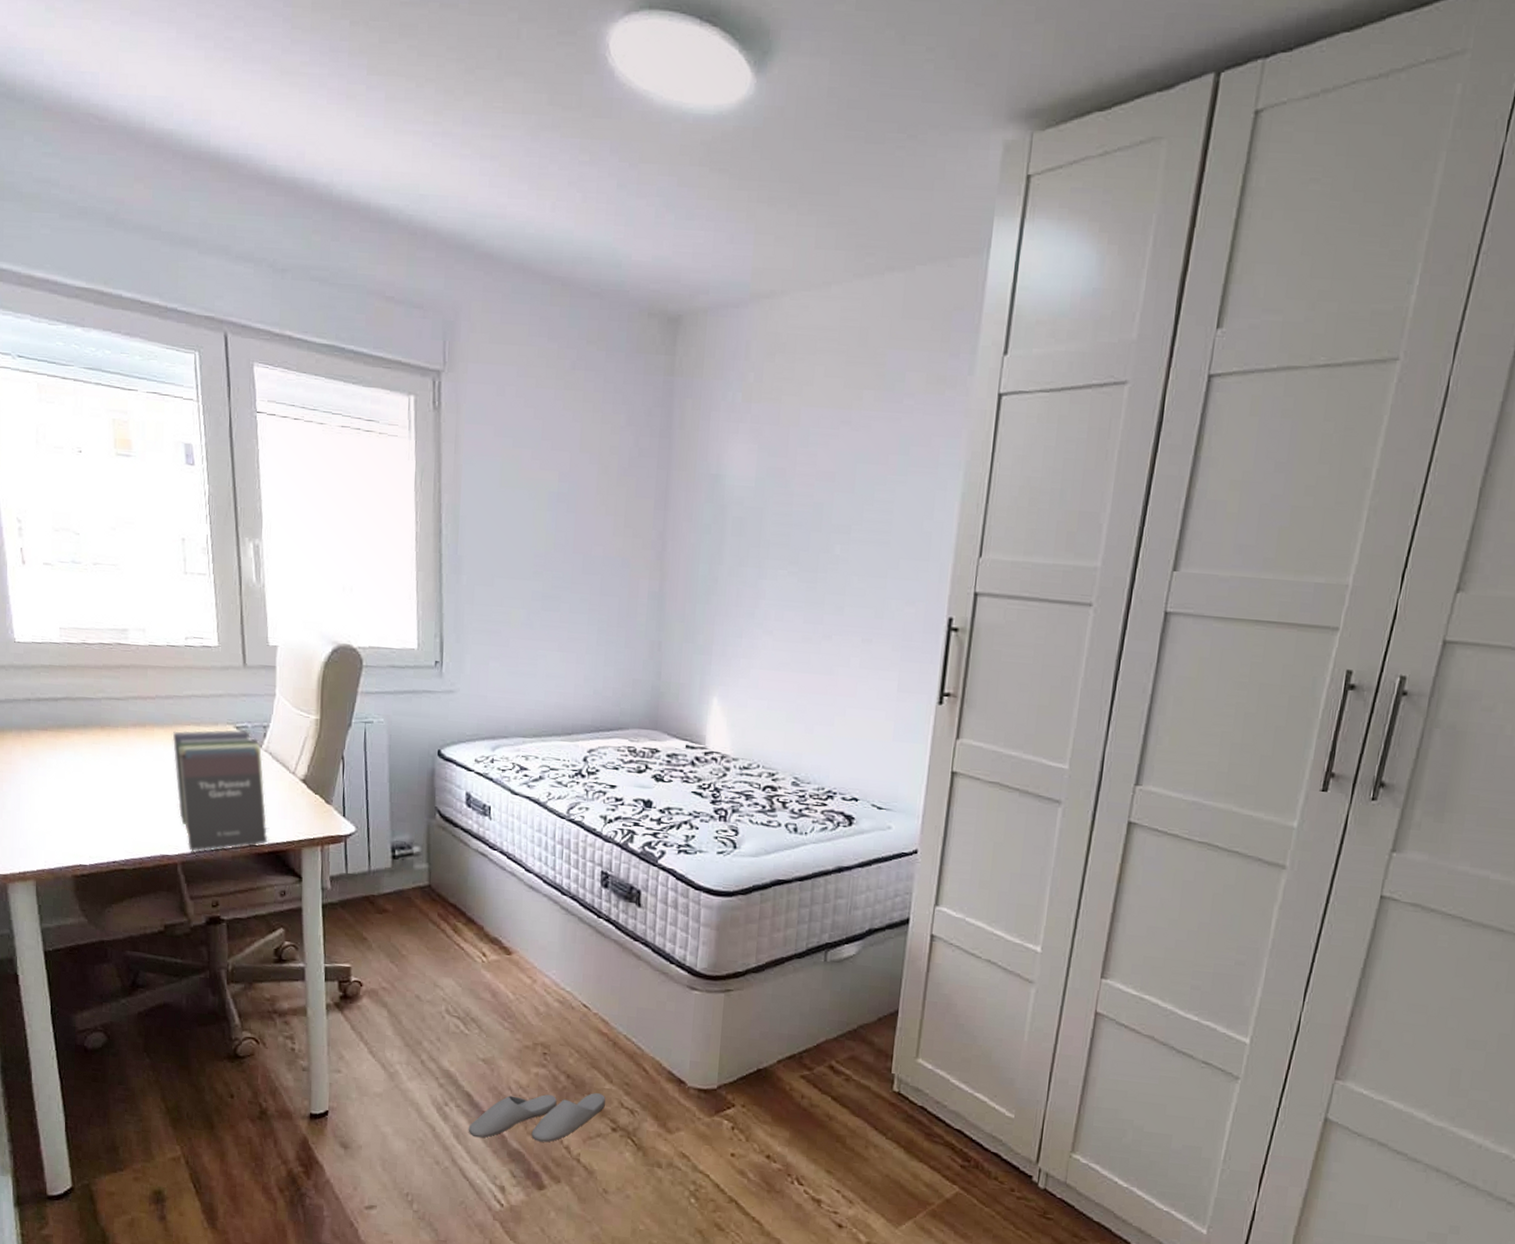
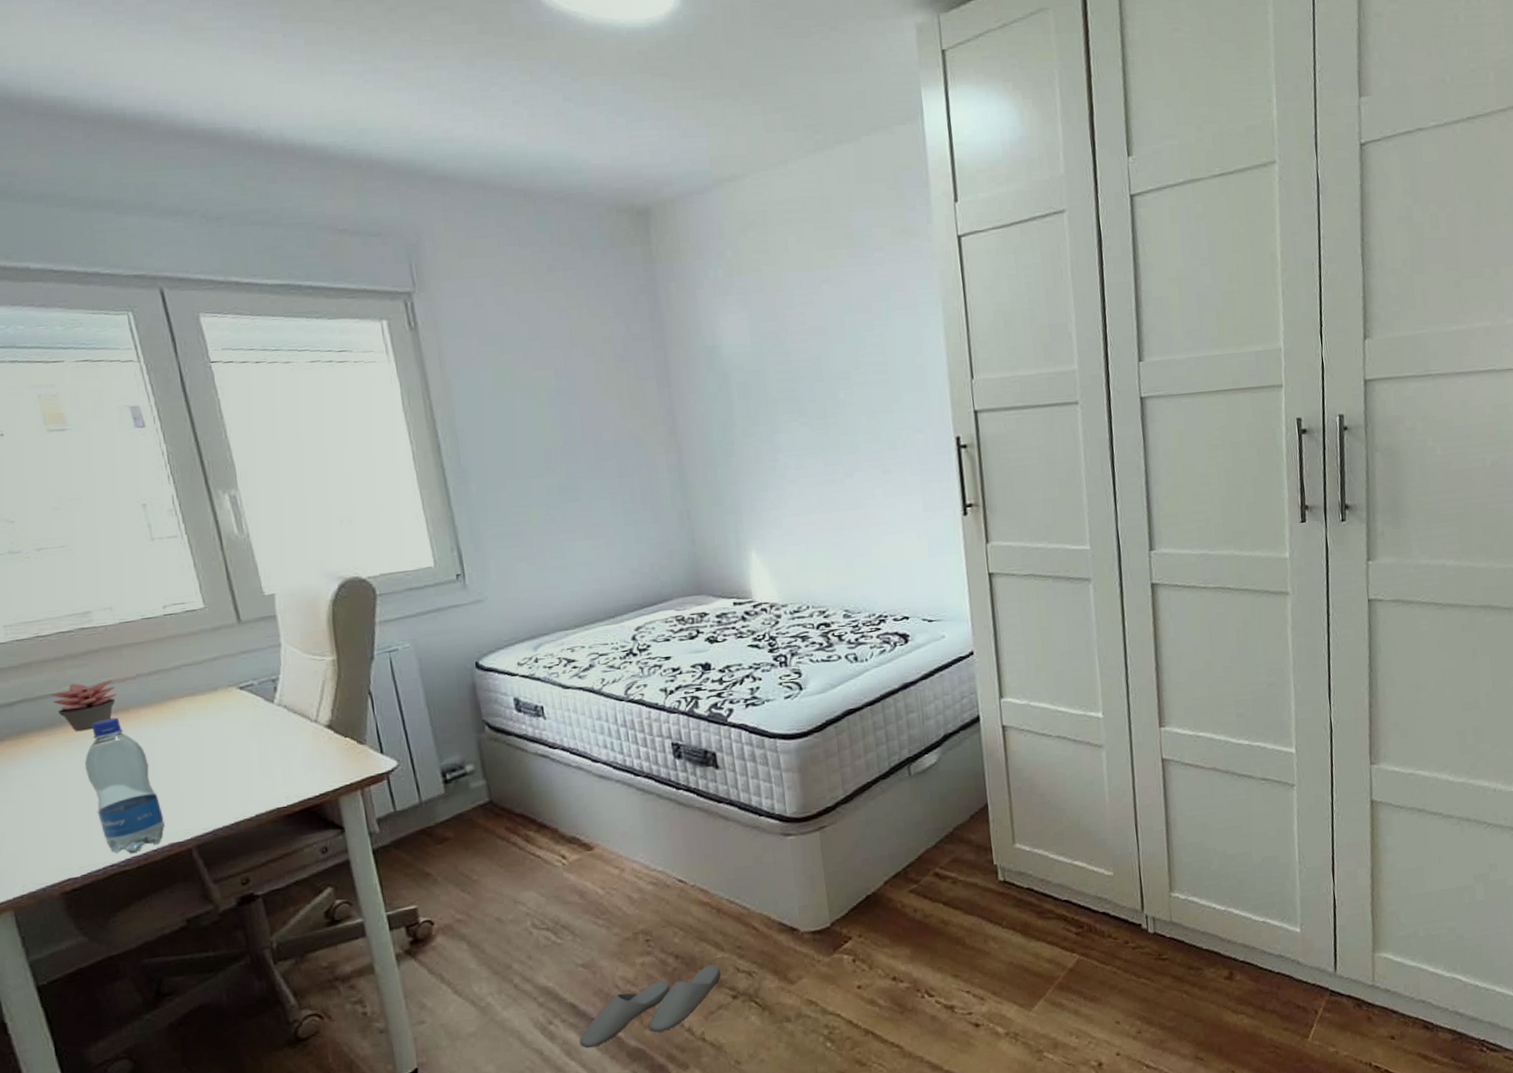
succulent plant: none [87,692,138,736] -> present [50,679,117,731]
bottle: none [105,730,160,855] -> present [85,717,165,854]
books: present [172,729,267,850] -> none [163,688,296,830]

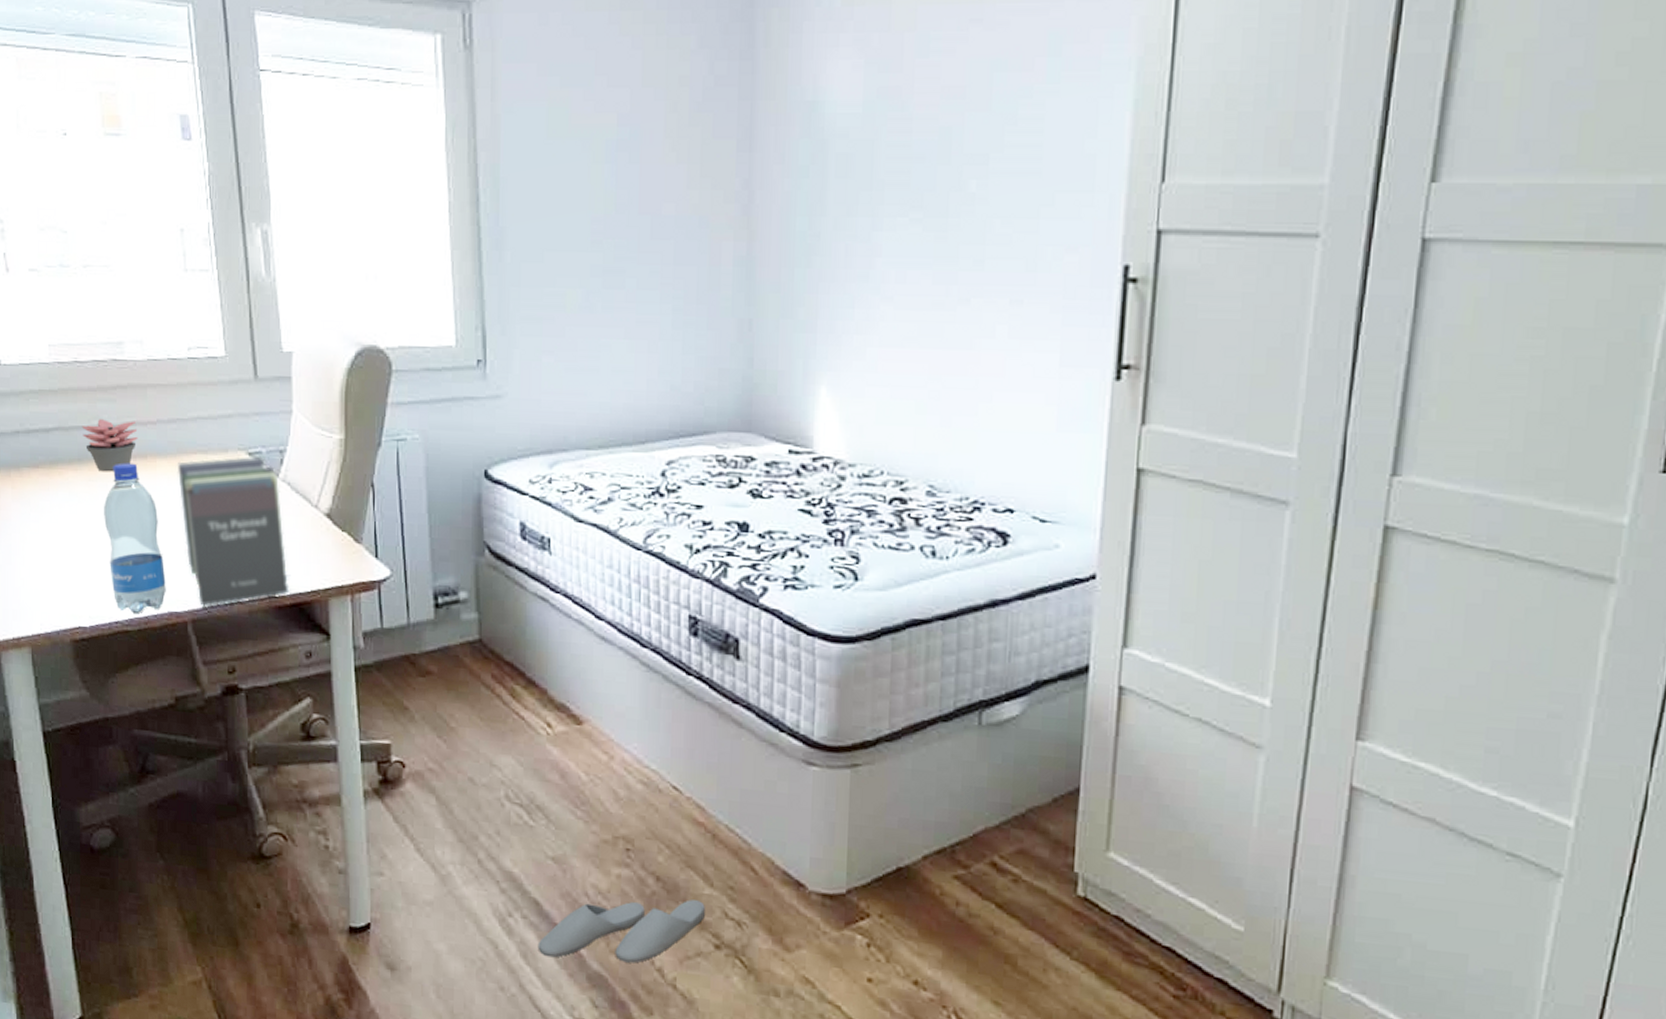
books: none [163,688,296,830] -> present [177,456,288,605]

